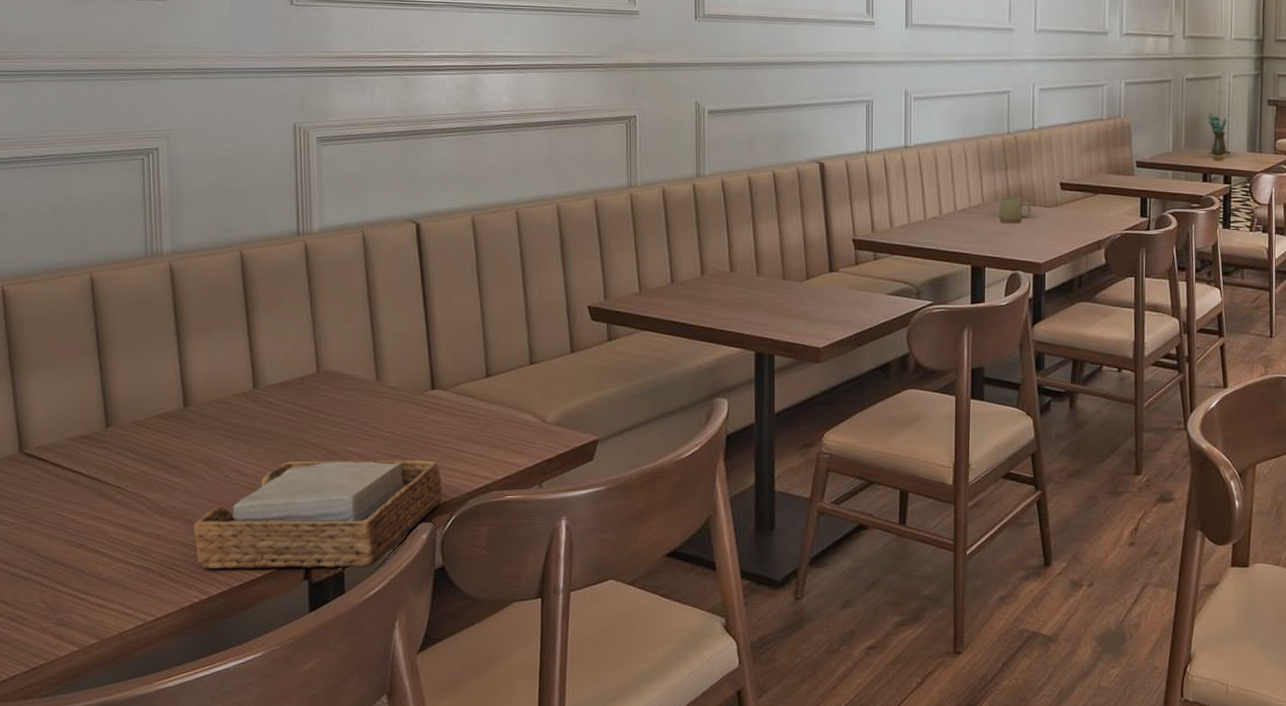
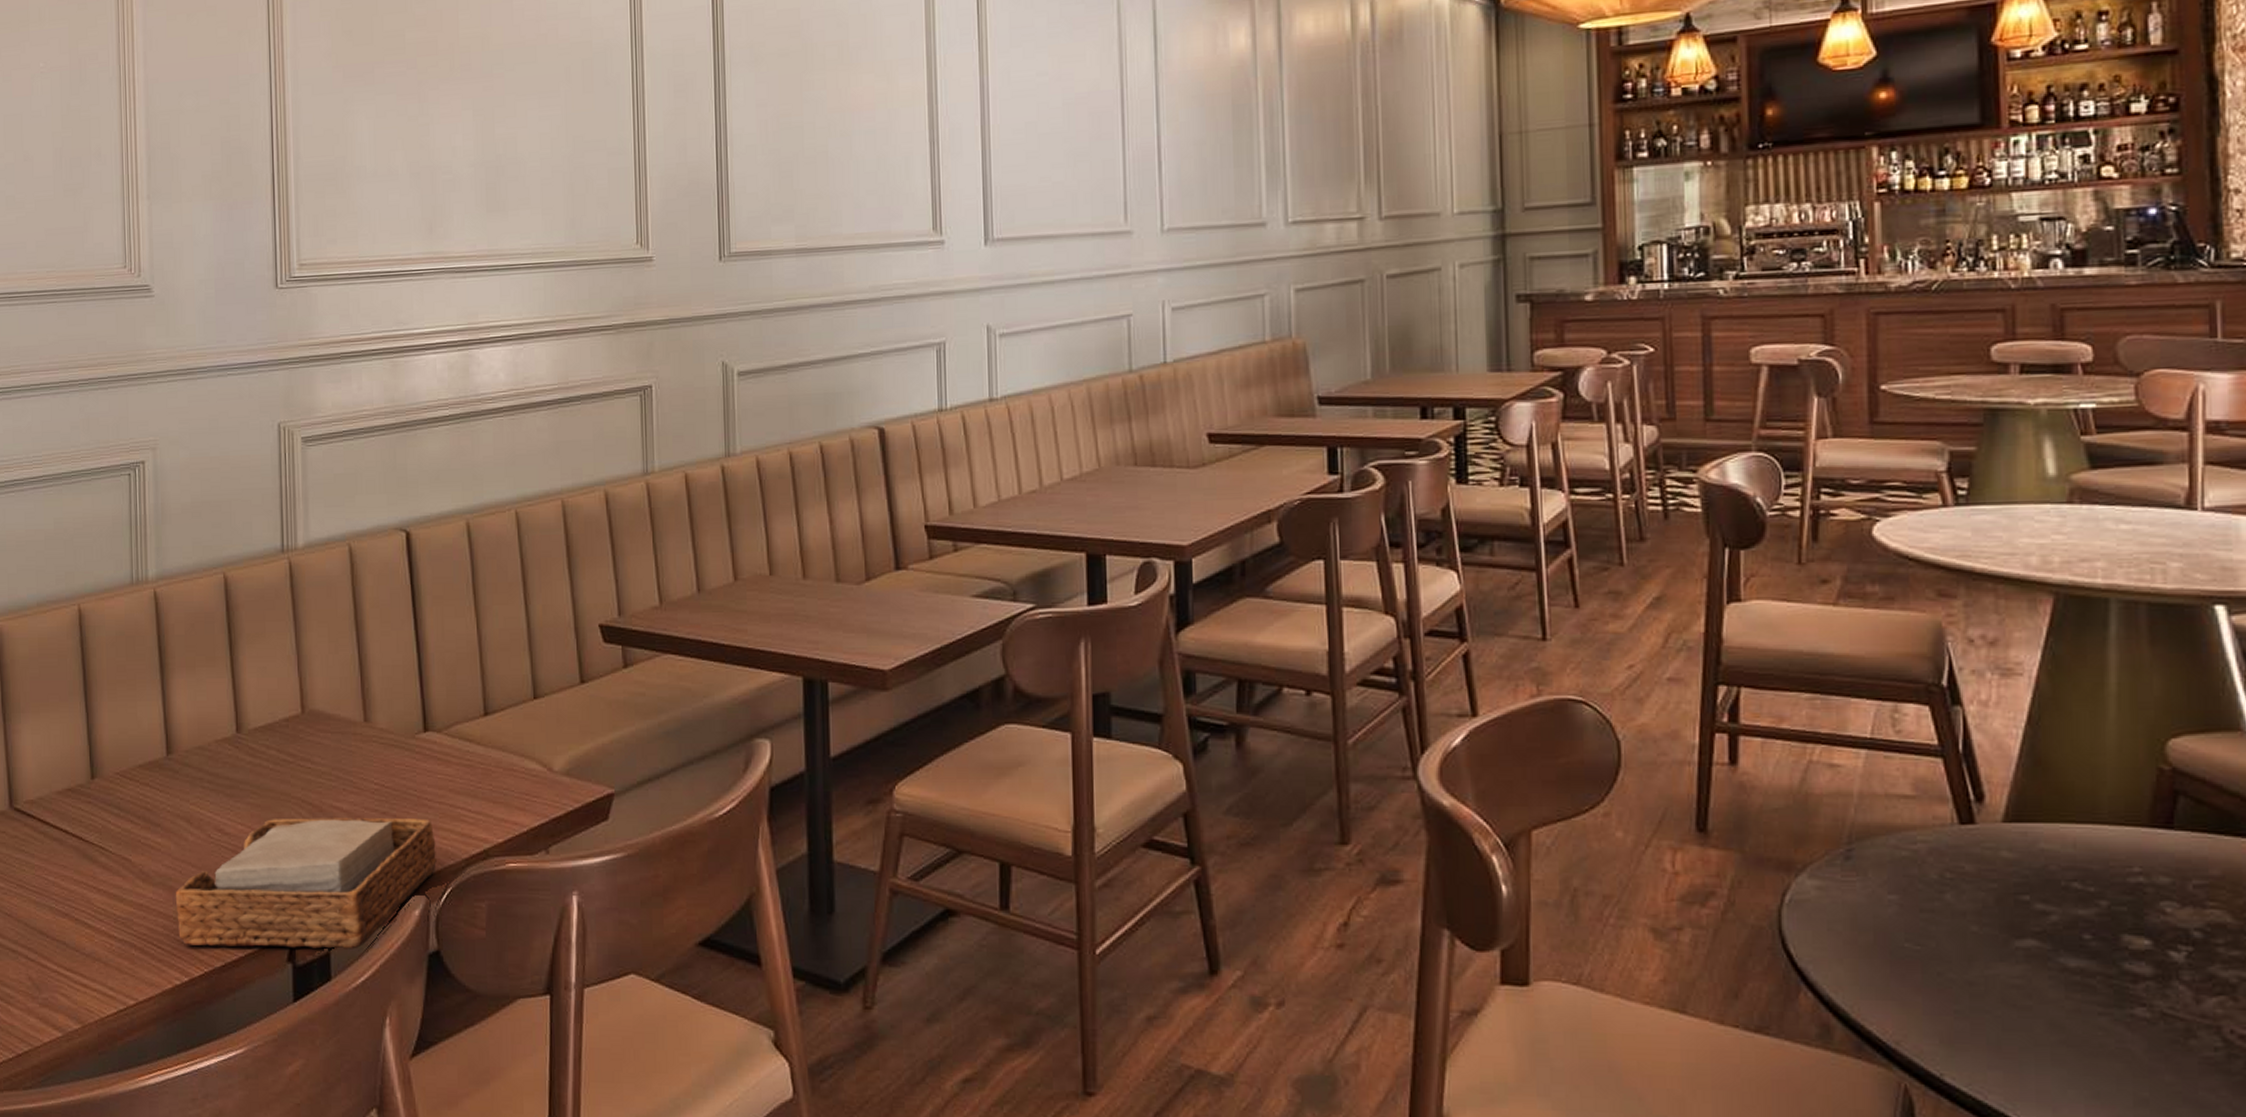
mug: present [999,197,1031,225] -> none [1121,457,1167,496]
vase: present [1208,113,1227,161] -> none [1424,320,1457,389]

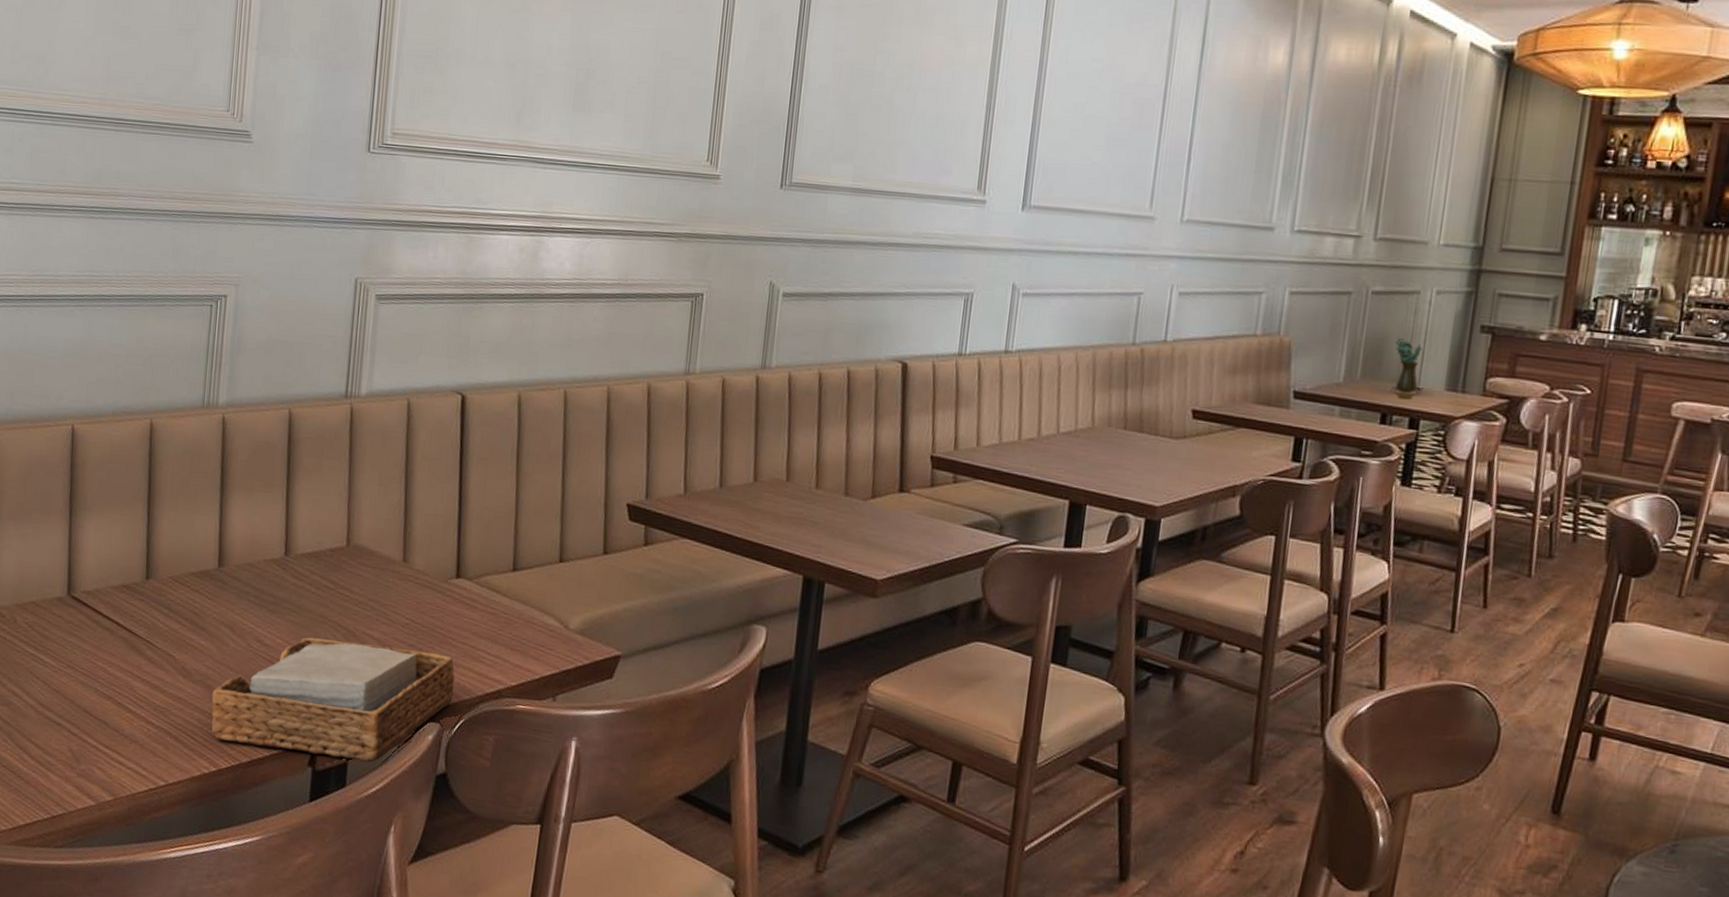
vase: none [1424,320,1457,389] -> present [1394,337,1422,400]

